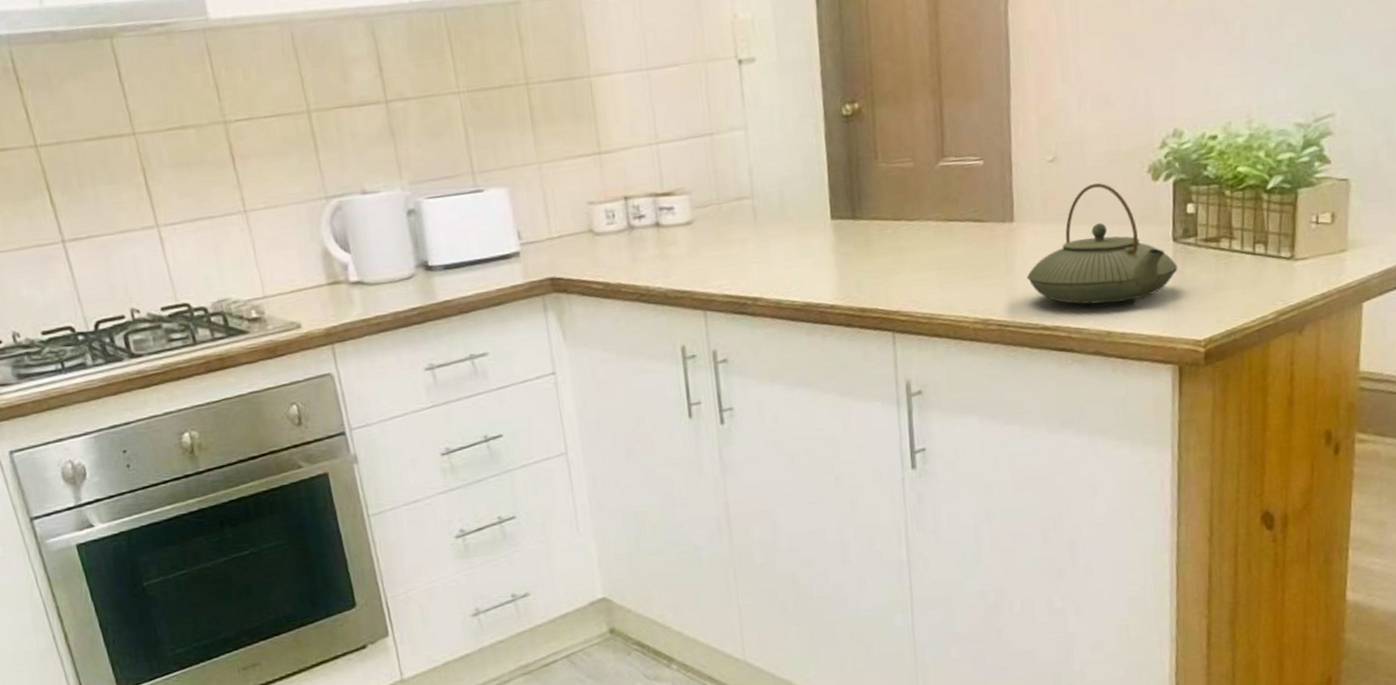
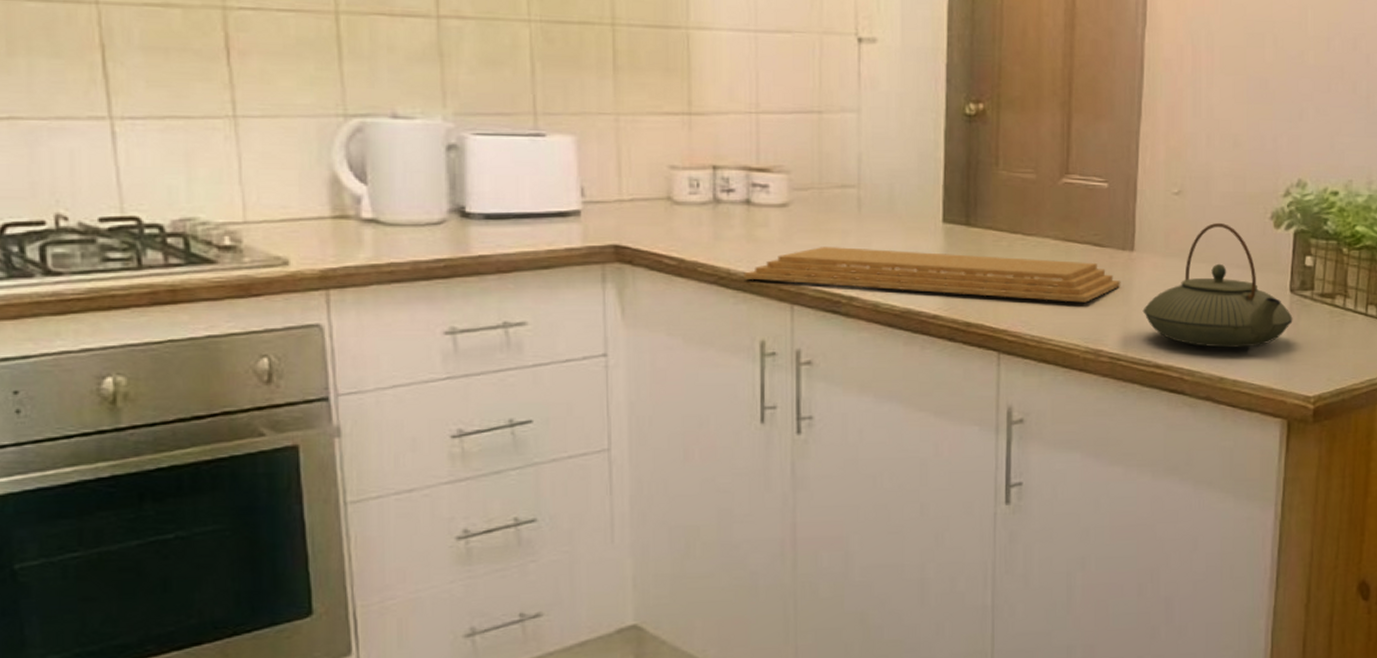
cutting board: none [660,238,1004,294] -> present [743,247,1121,303]

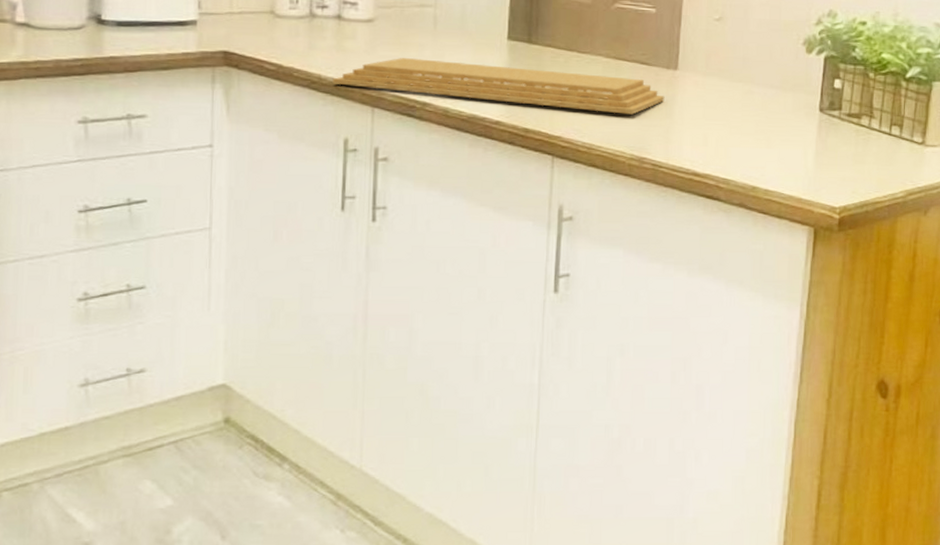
teapot: present [1142,223,1293,348] -> none [683,47,822,160]

